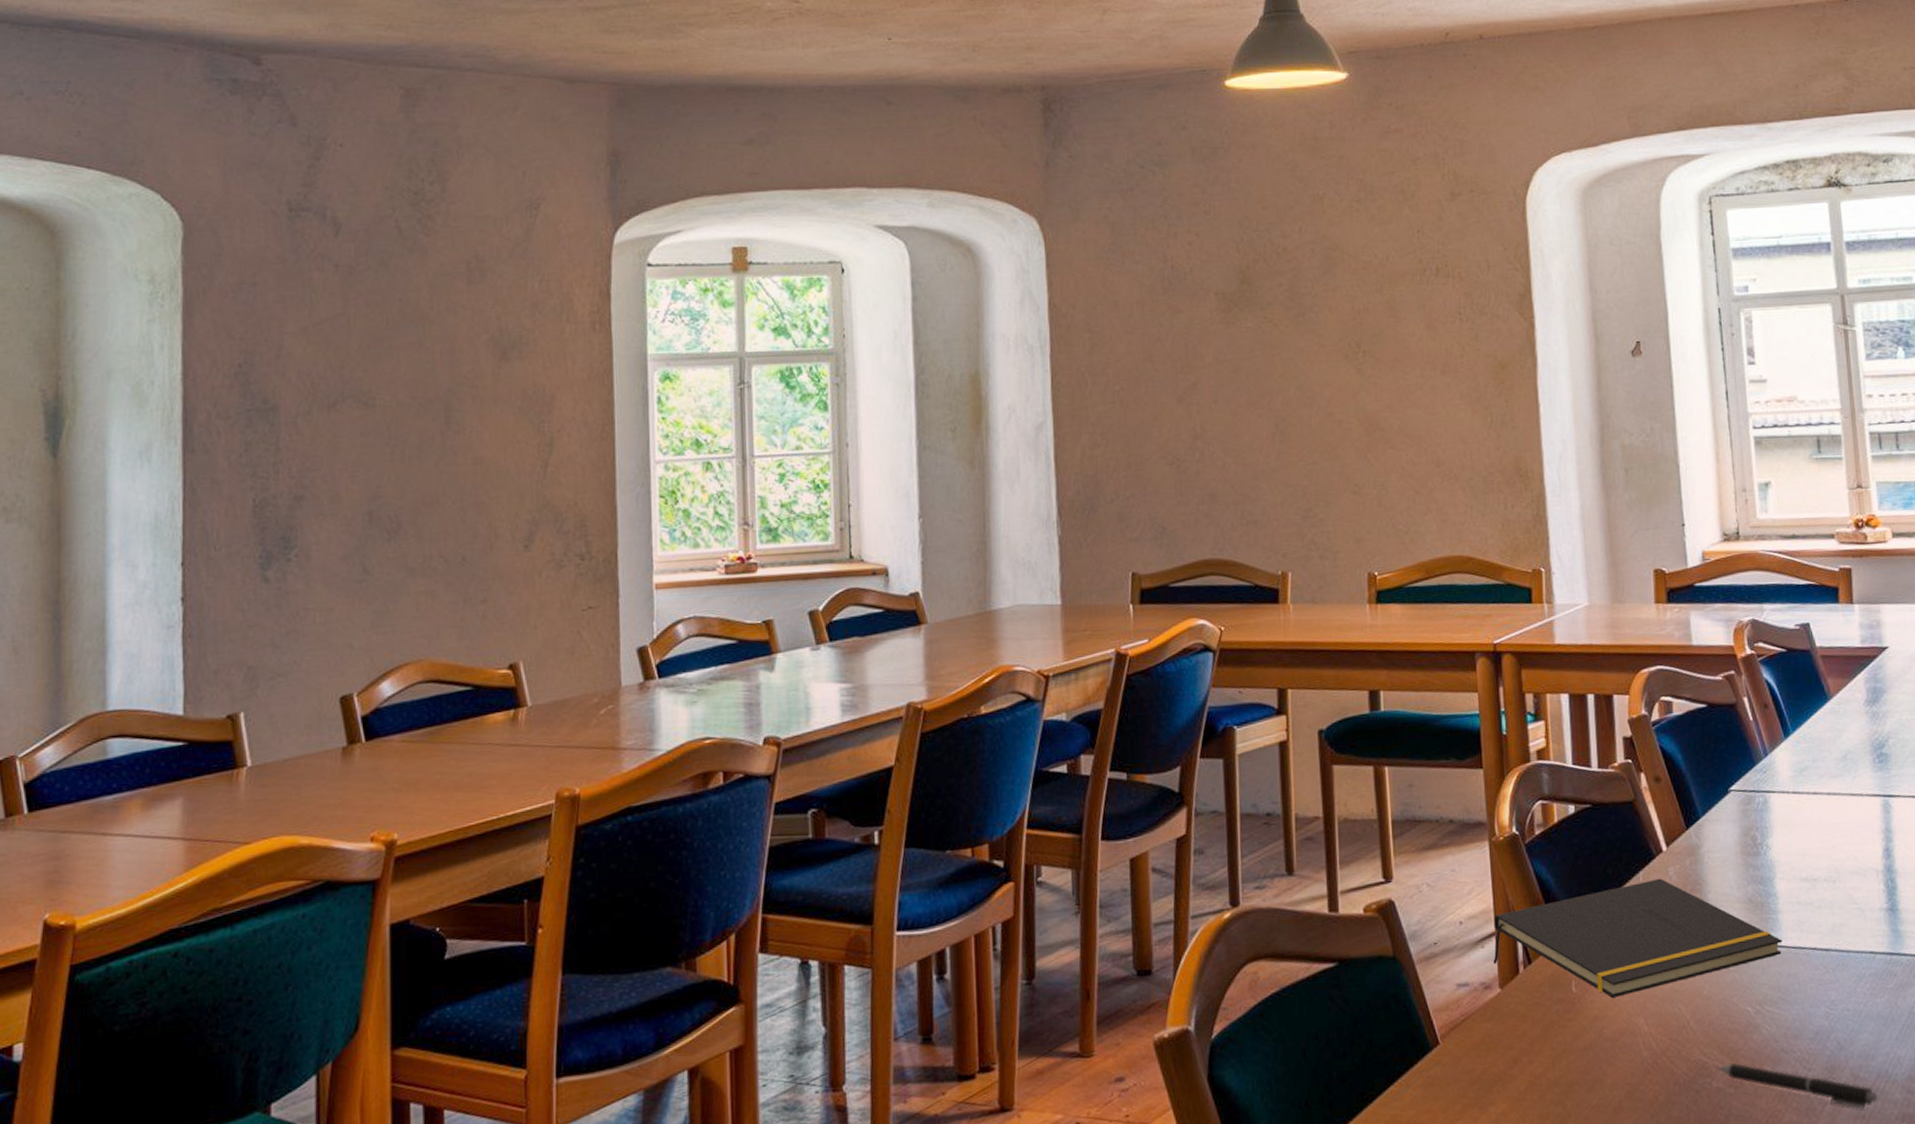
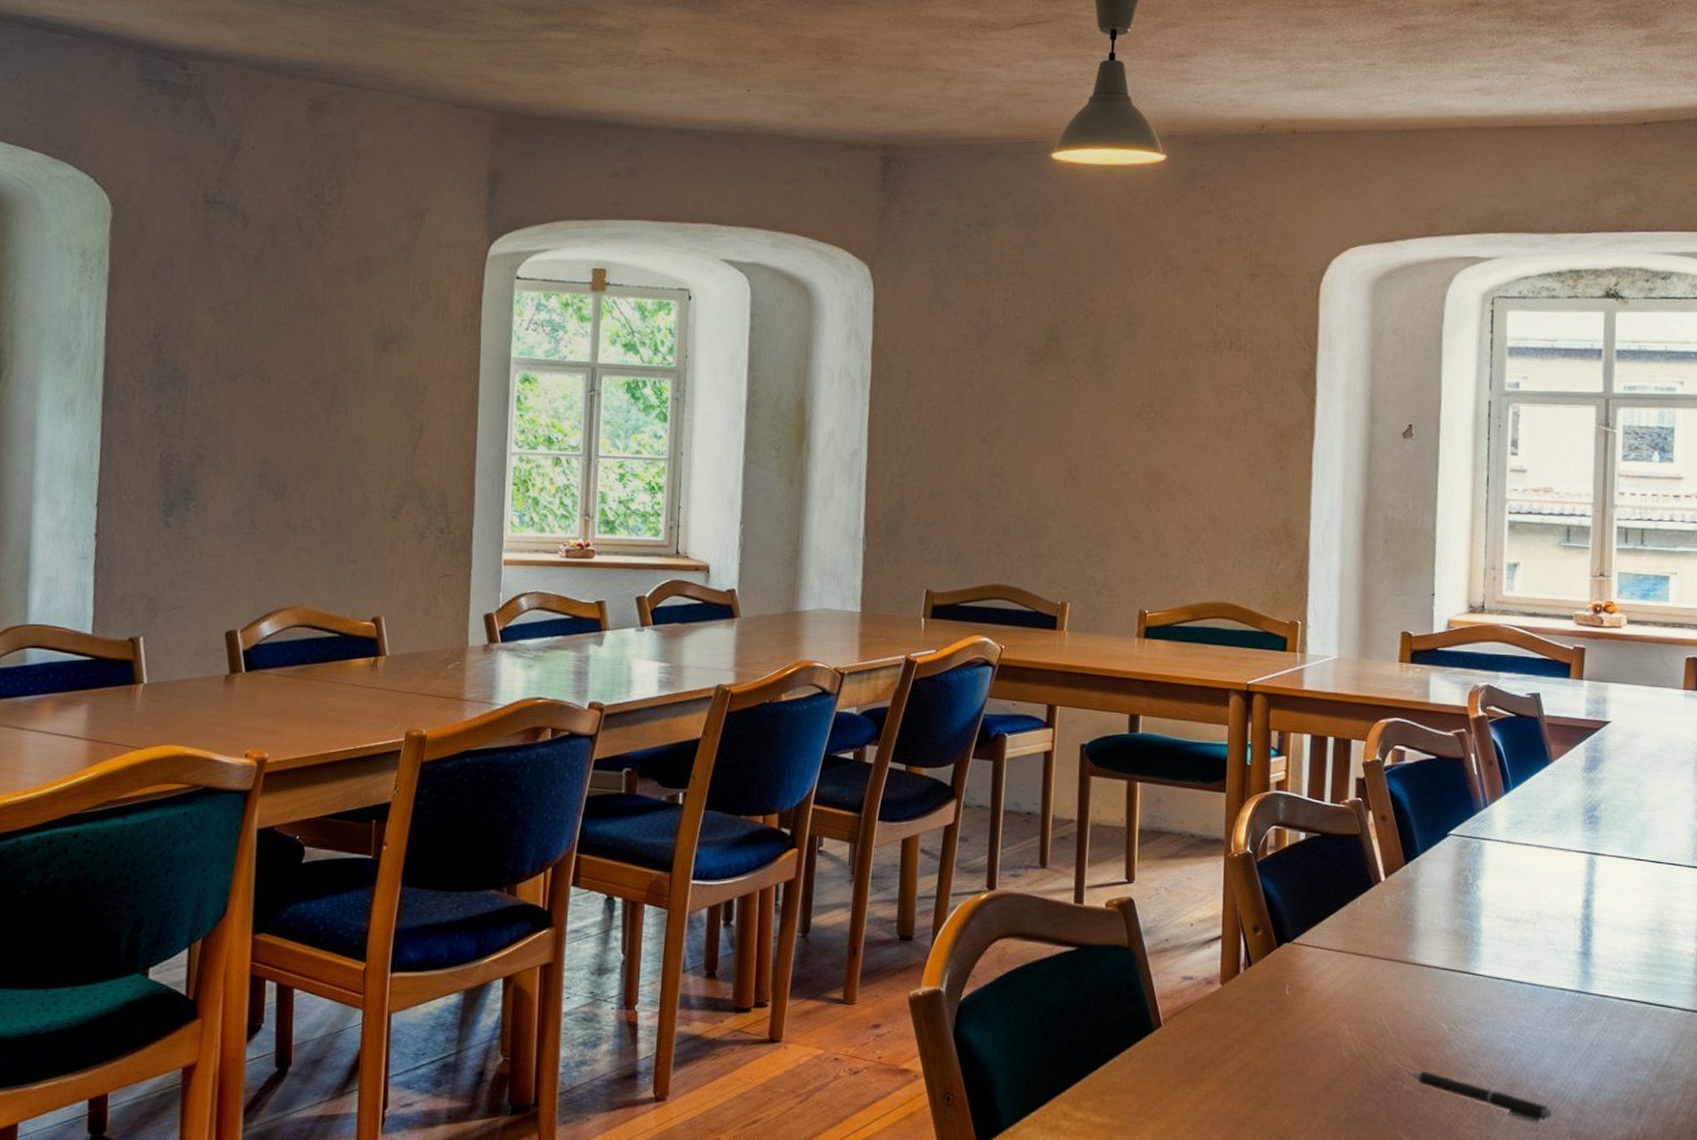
notepad: present [1493,878,1783,998] -> none [1217,904,1481,1003]

